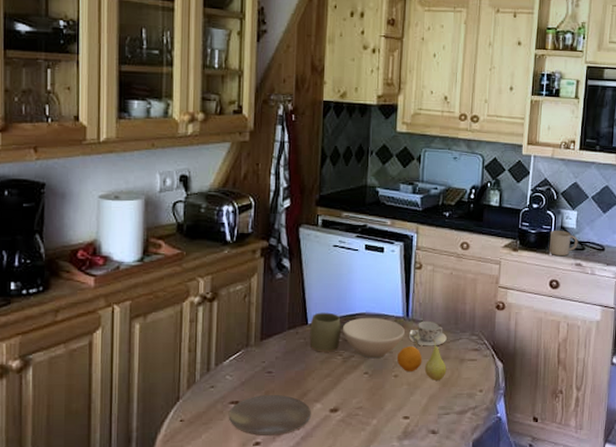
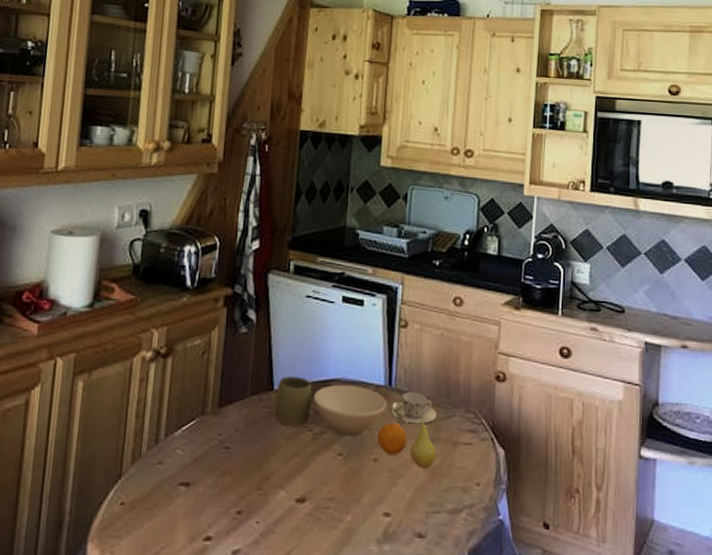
plate: present [228,394,312,437] -> none [176,475,275,530]
mug: present [549,230,578,255] -> none [557,285,592,317]

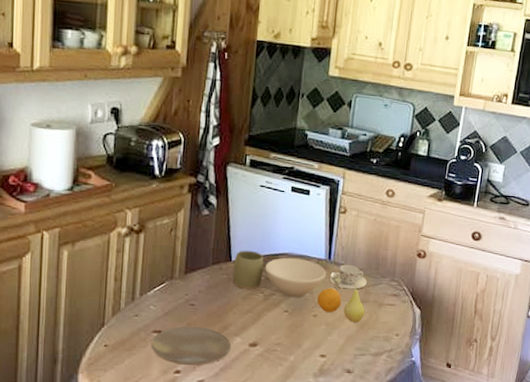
plate: none [176,475,275,530] -> present [151,325,232,366]

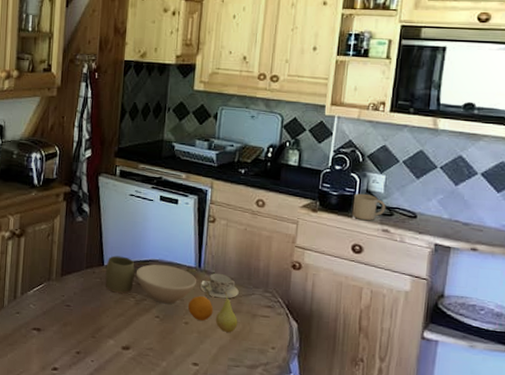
plate: present [151,325,232,366] -> none [31,325,105,365]
mug: none [473,182,504,209] -> present [352,193,386,220]

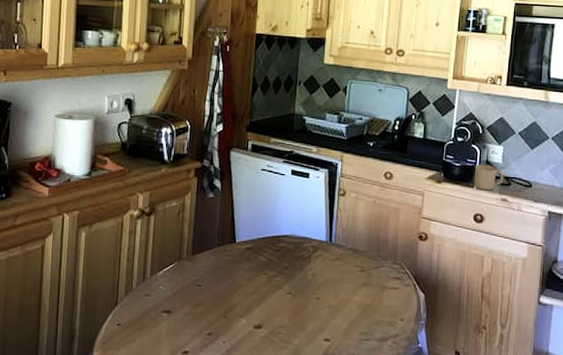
mug: present [105,255,135,294] -> none [237,232,267,271]
bowl: present [135,264,196,304] -> none [267,239,327,280]
fruit: present [187,296,214,321] -> none [319,270,344,295]
teacup: present [199,273,239,299] -> none [331,247,369,272]
fruit: present [215,291,238,333] -> none [346,264,368,306]

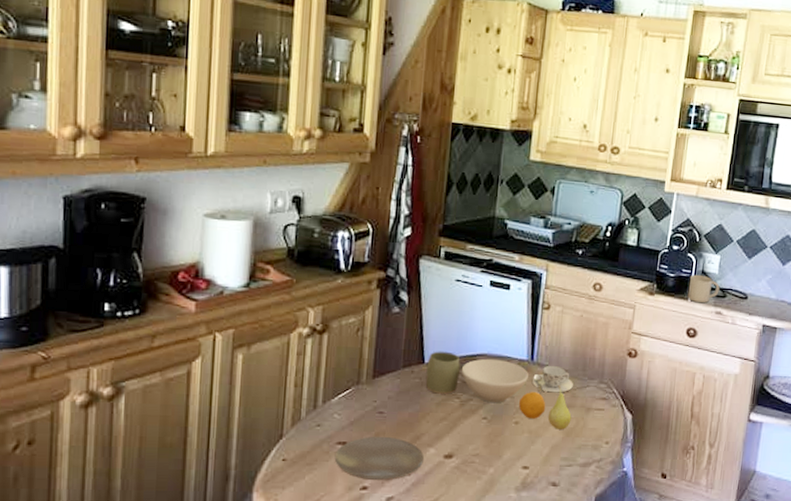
plate: none [160,306,237,347] -> present [334,436,425,481]
mug: none [237,232,267,271] -> present [425,351,460,394]
bowl: none [267,239,327,280] -> present [461,358,528,403]
fruit: none [319,270,344,295] -> present [518,392,546,419]
teacup: none [331,247,369,272] -> present [532,366,573,393]
fruit: none [346,264,368,306] -> present [547,384,572,430]

